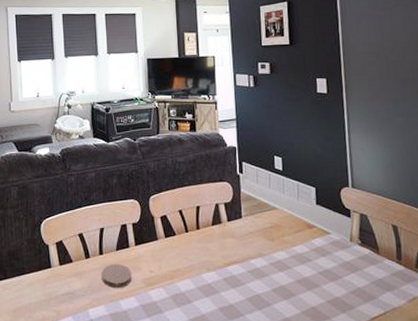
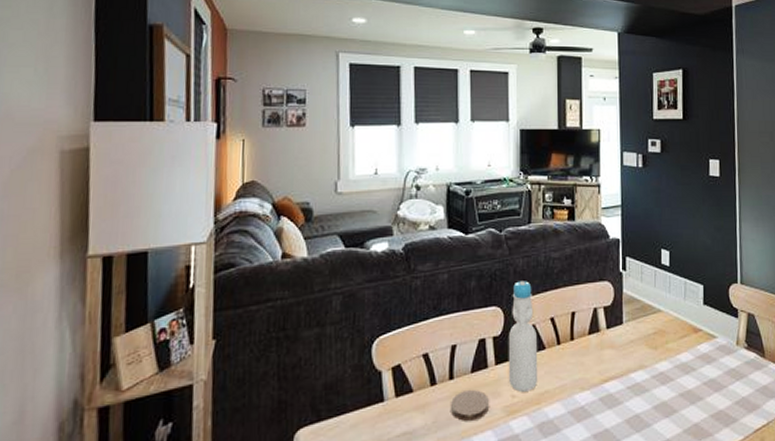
bottle: none [144,180,171,268] -> present [508,281,538,392]

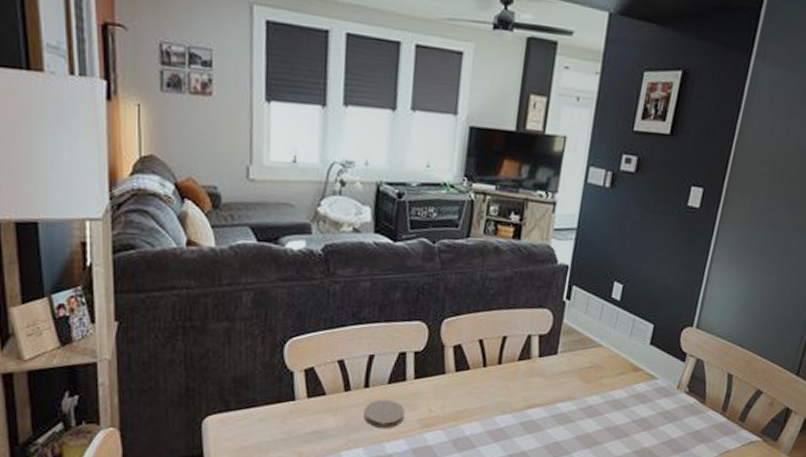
bottle: present [508,281,538,392] -> none [427,298,463,408]

